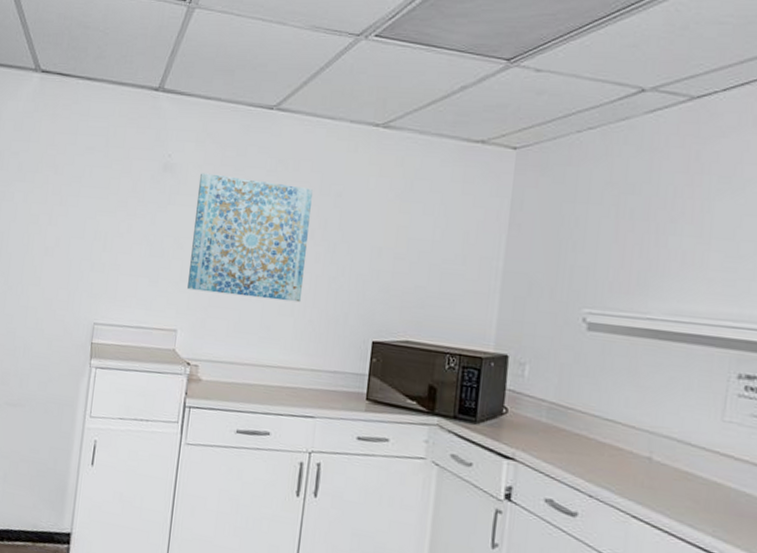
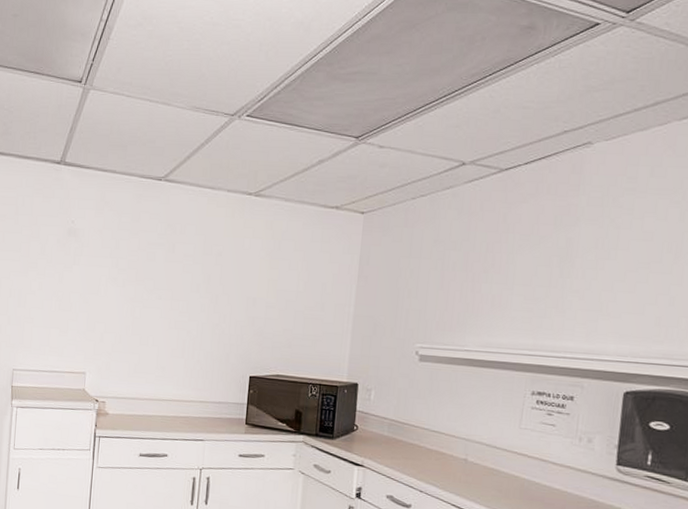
wall art: present [187,173,313,303] -> none [93,237,197,346]

